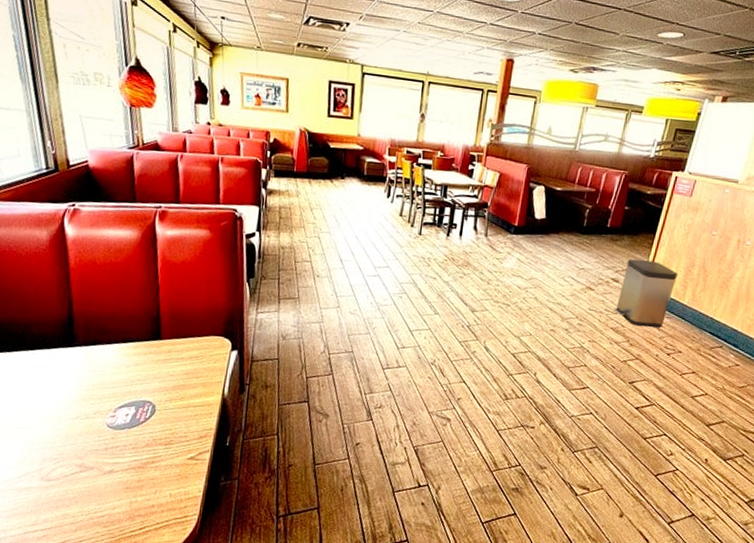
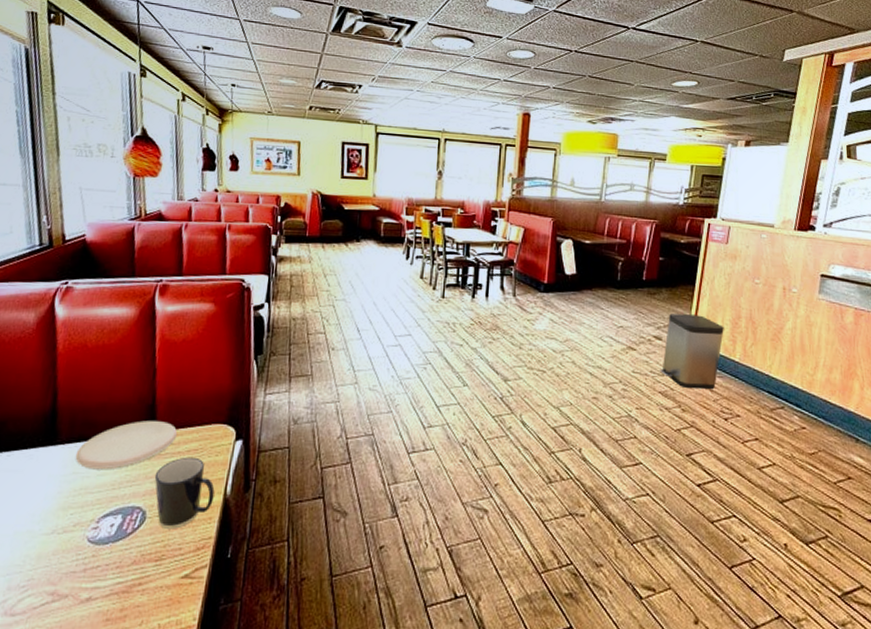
plate: none [92,330,181,370] -> present [75,420,178,471]
mug: none [161,362,214,421] -> present [154,456,215,529]

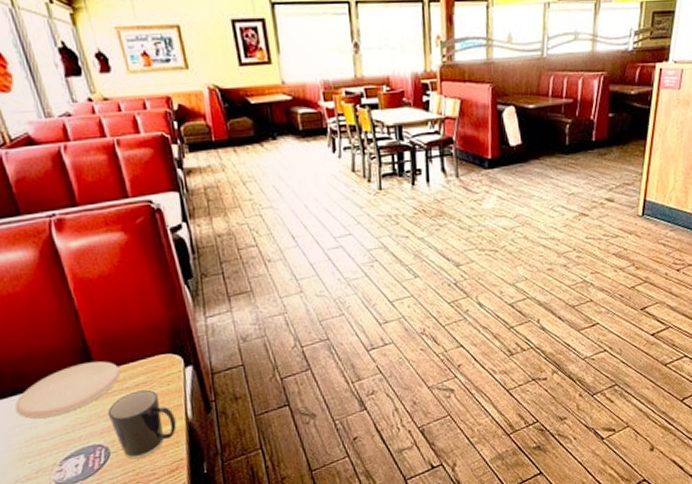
pedal bin: present [660,313,724,389] -> none [613,170,676,246]

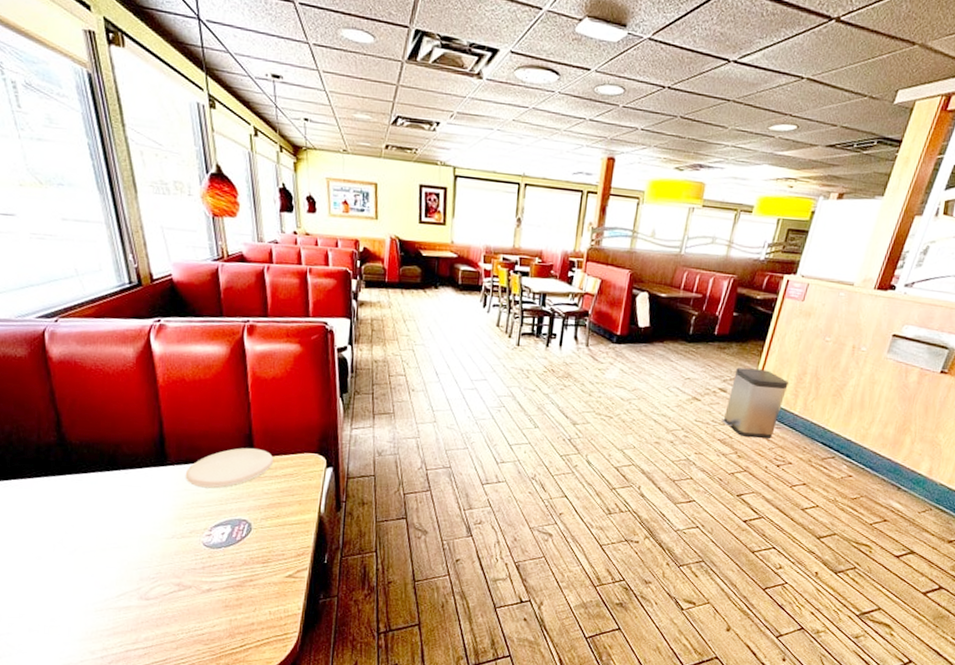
mug: present [107,389,177,459] -> none [256,480,310,539]
pedal bin: none [613,170,676,246] -> present [721,367,789,438]

